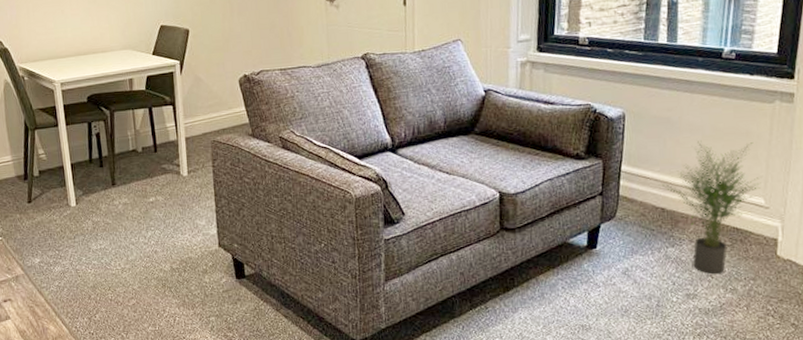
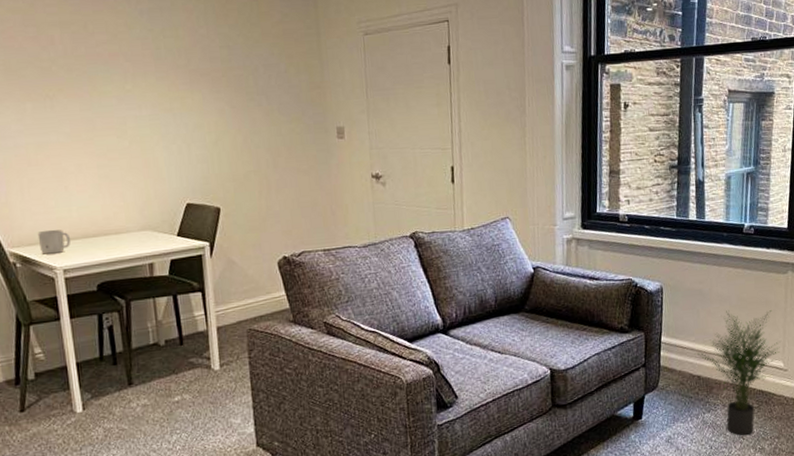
mug: none [40,47,67,69] -> present [37,229,71,254]

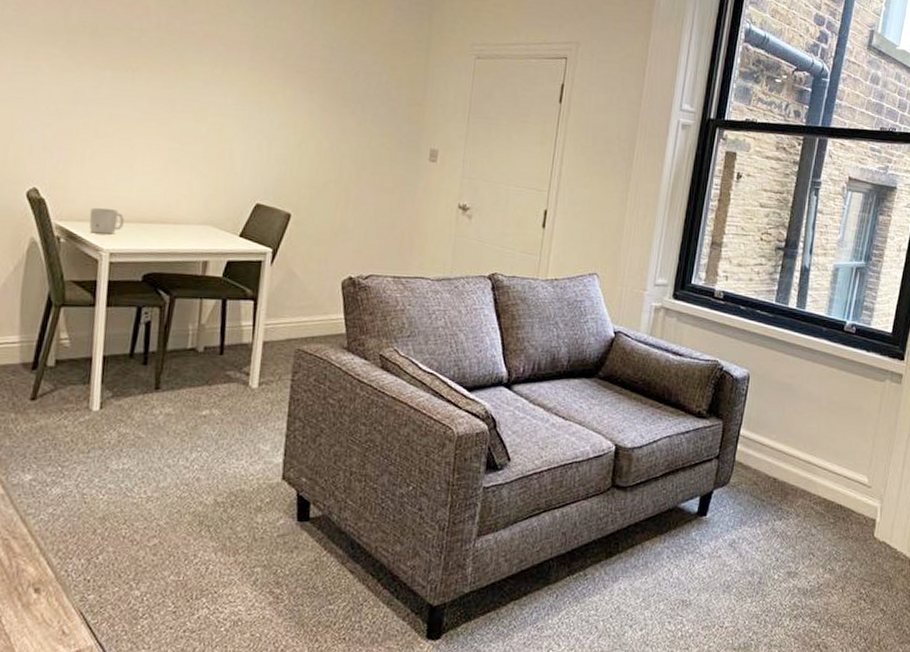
potted plant: present [694,310,780,435] -> none [773,412,867,551]

